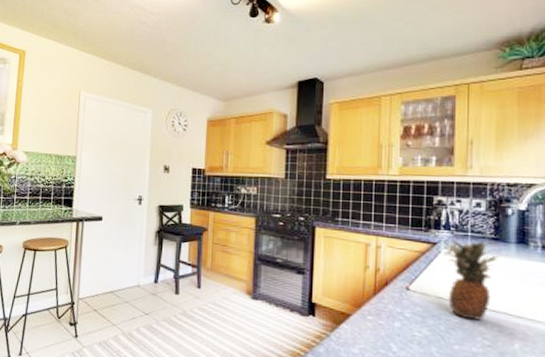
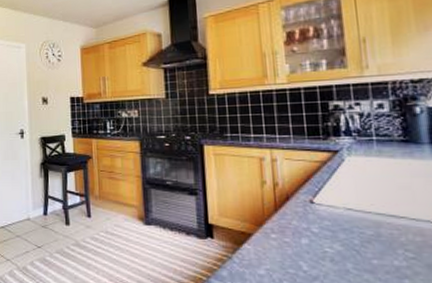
fruit: present [443,239,499,320] -> none [346,144,412,231]

